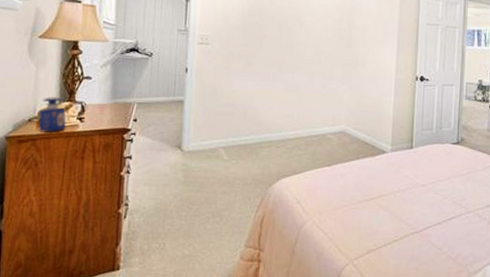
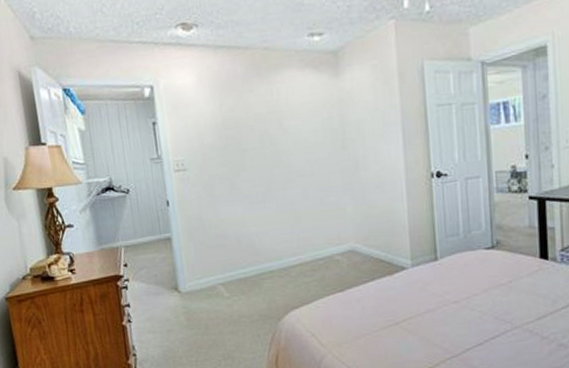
perfume bottle: present [39,97,66,131] -> none [30,250,59,288]

